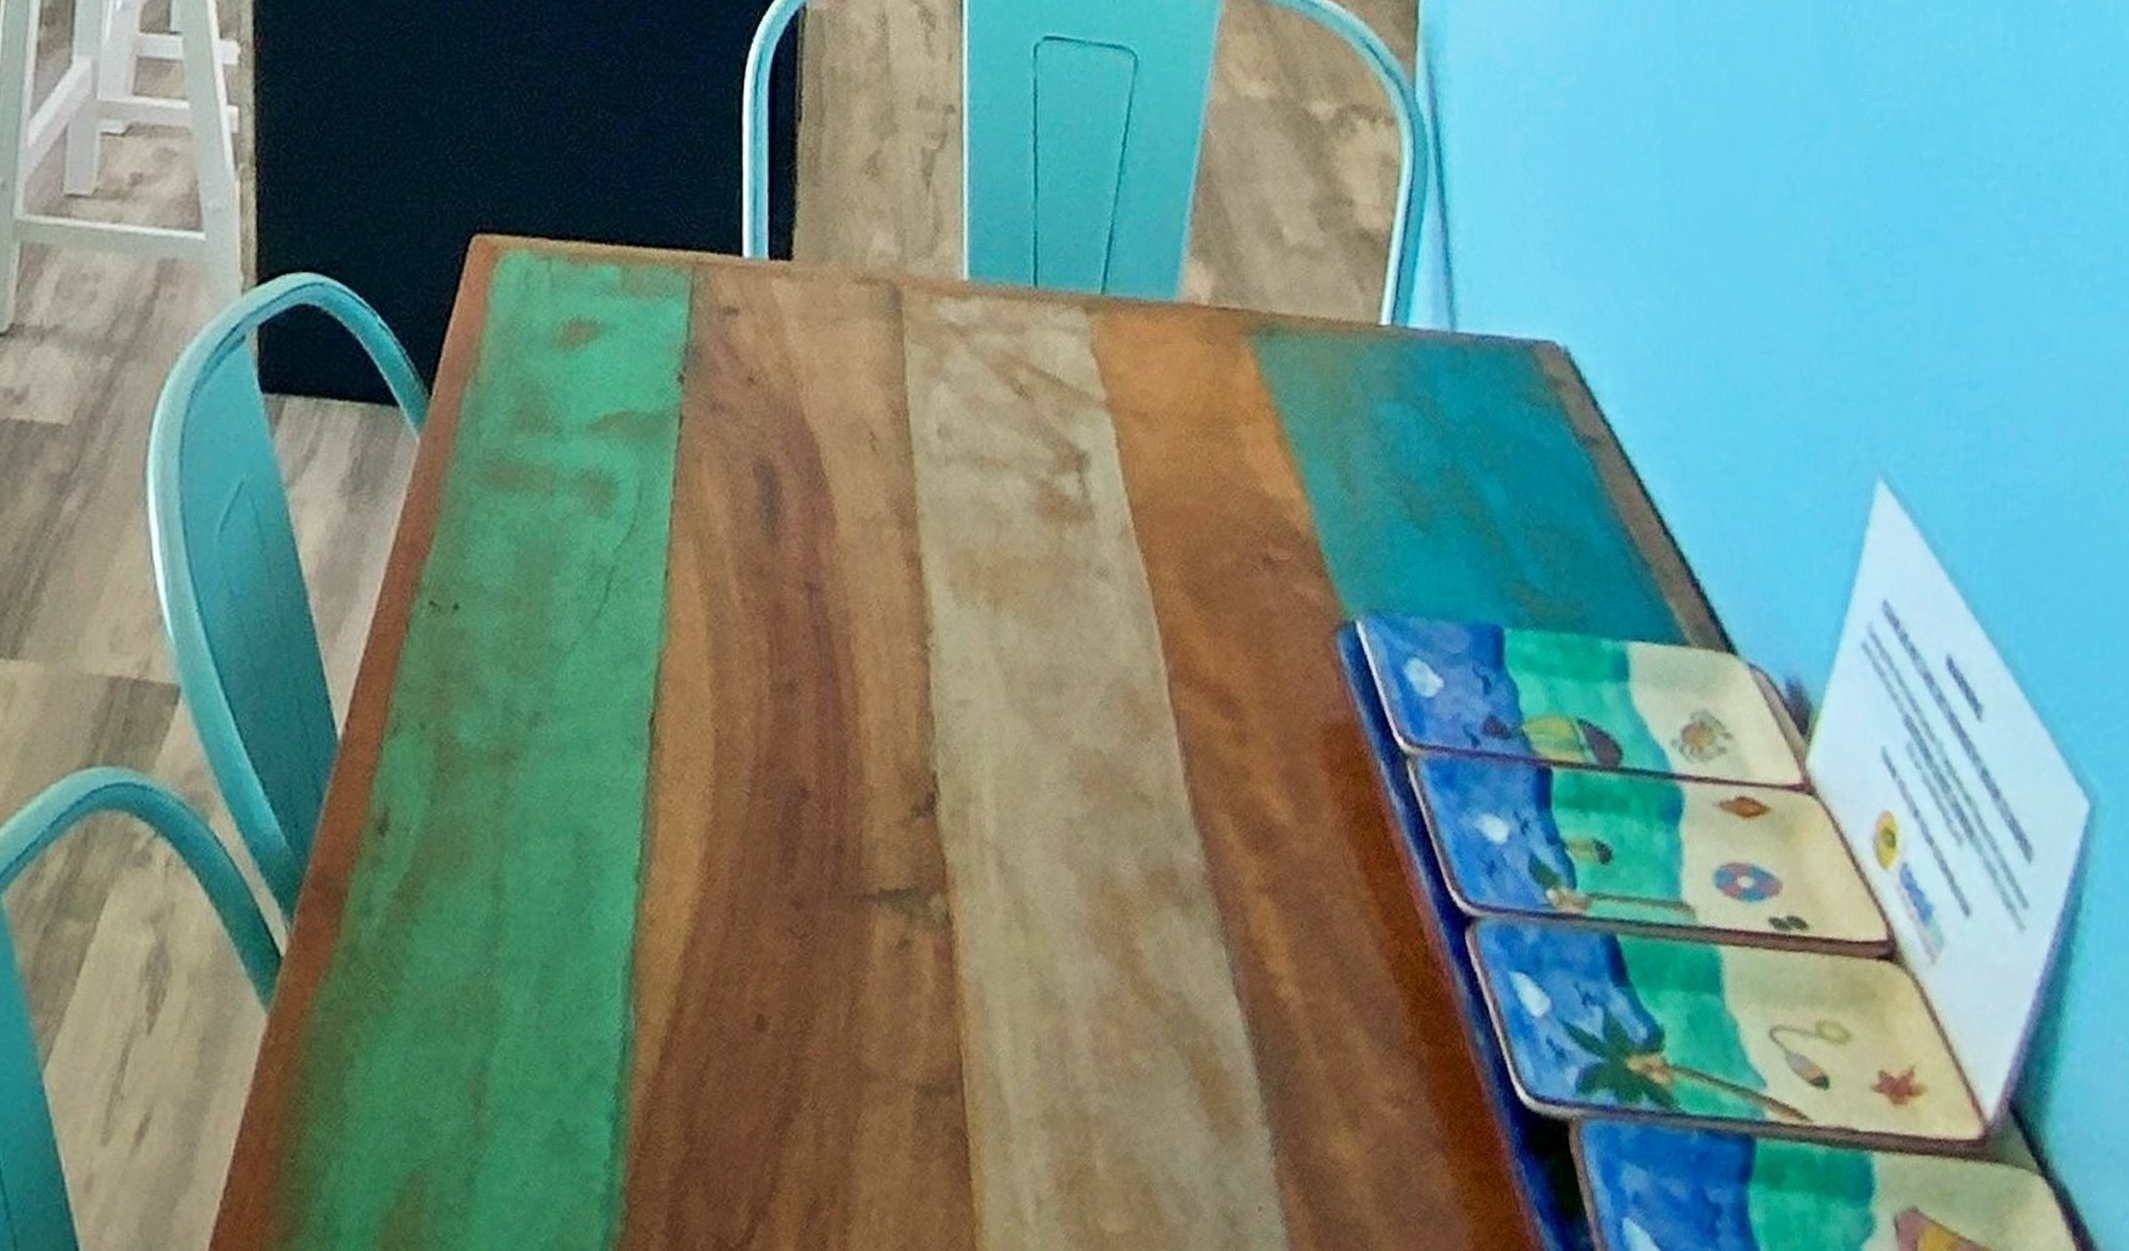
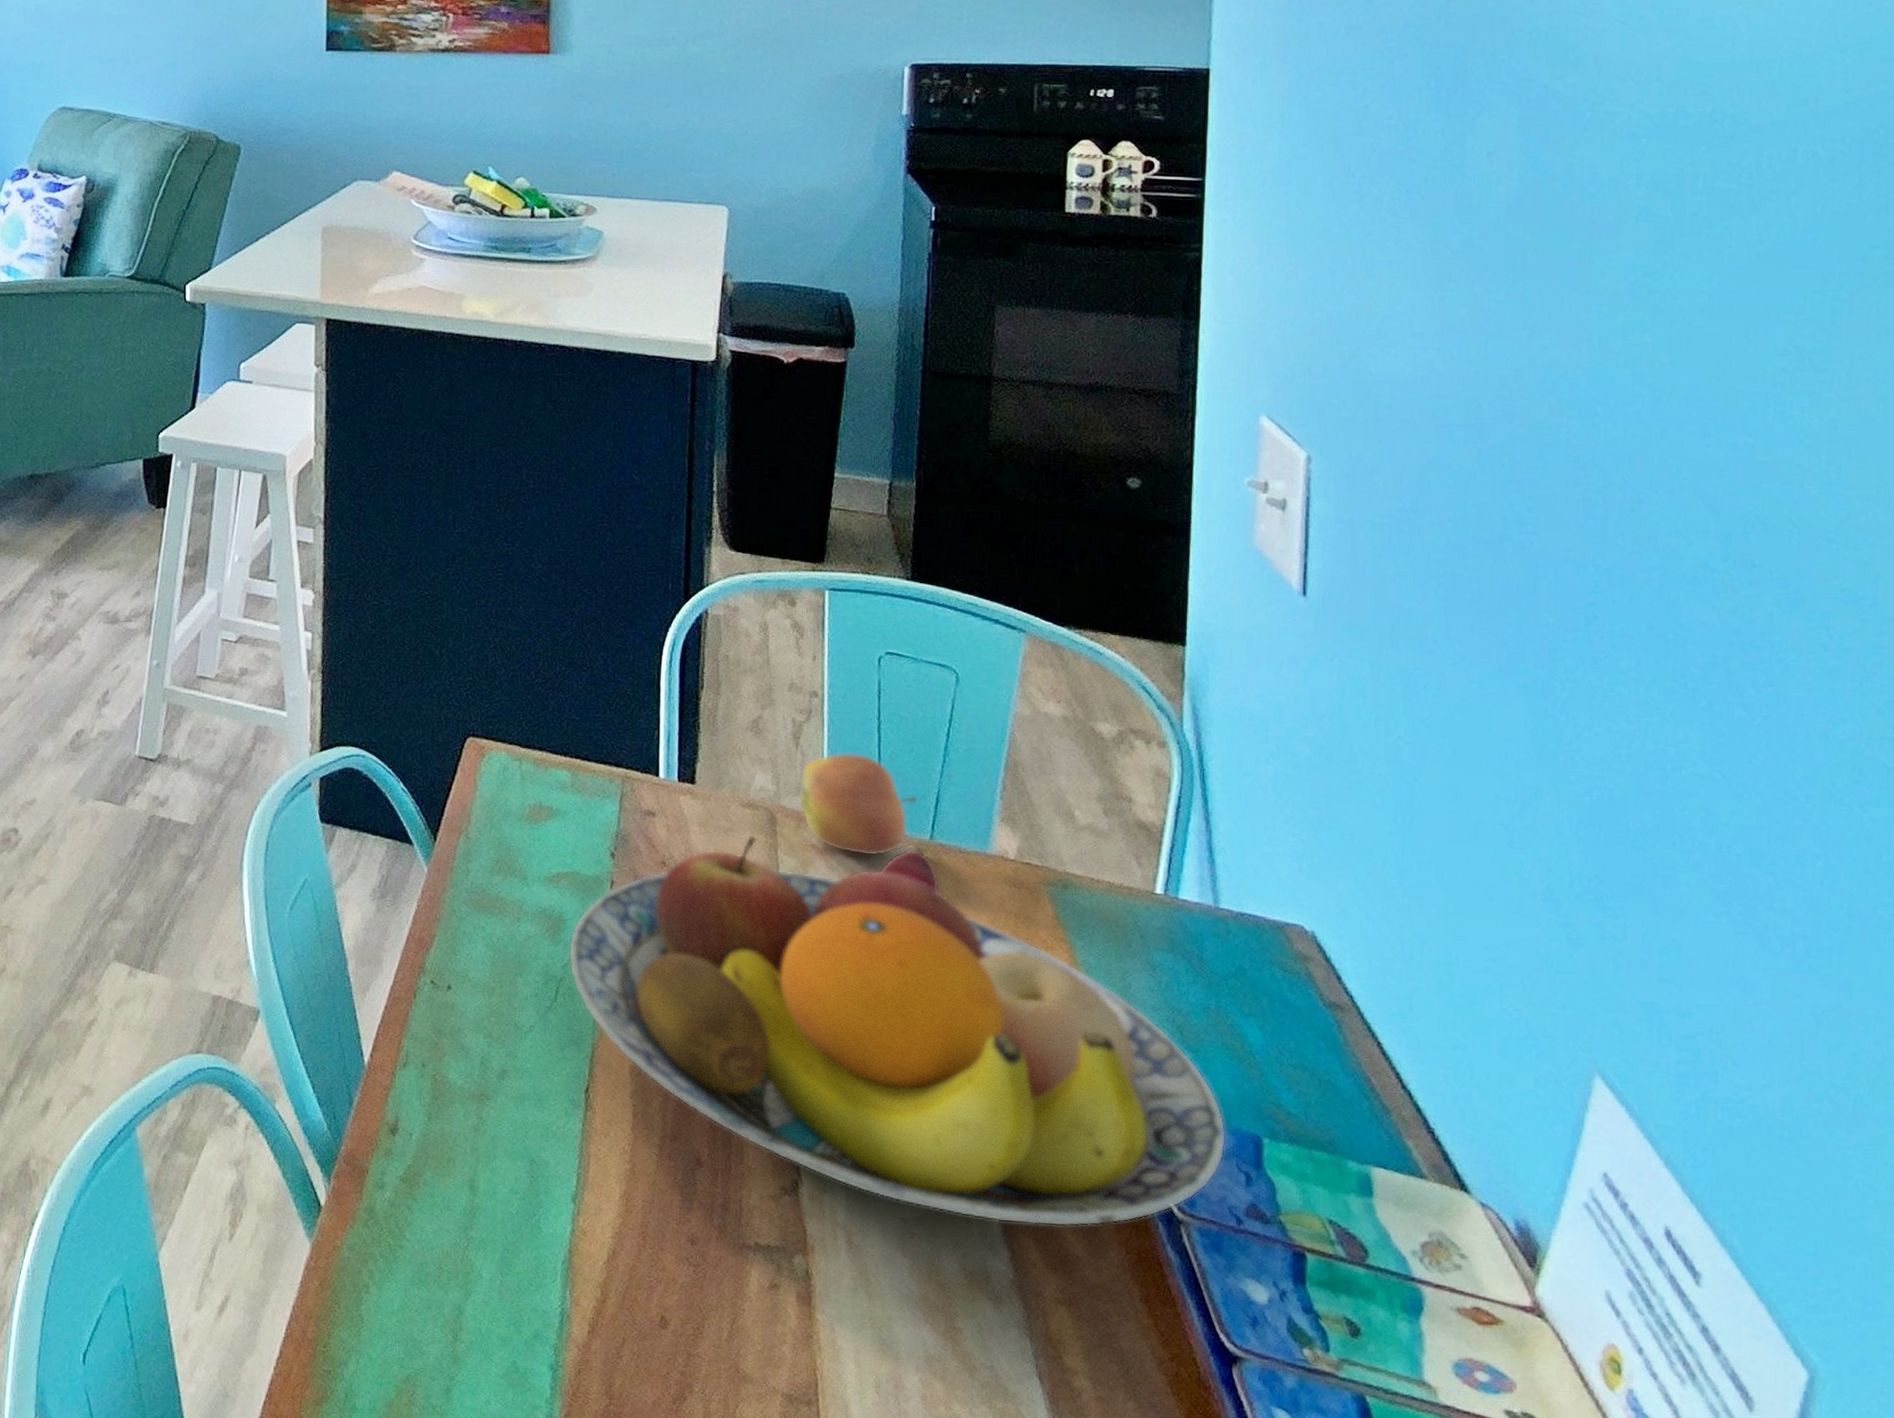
fruit bowl: none [622,308,1462,801] -> present [568,835,1227,1227]
apple: none [930,185,1087,329] -> present [798,752,919,857]

